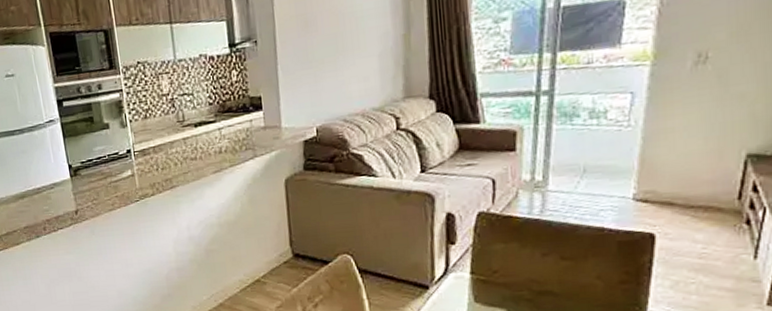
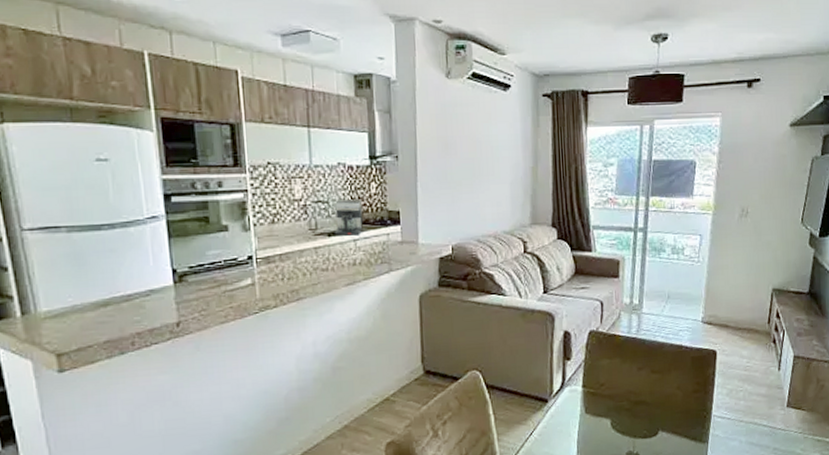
coffee maker: none [198,88,227,126] -> present [333,198,364,237]

